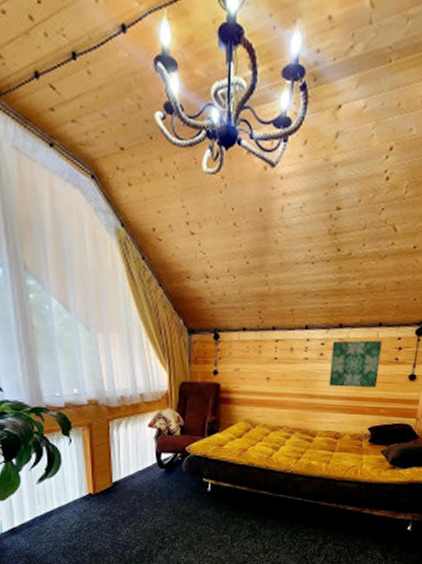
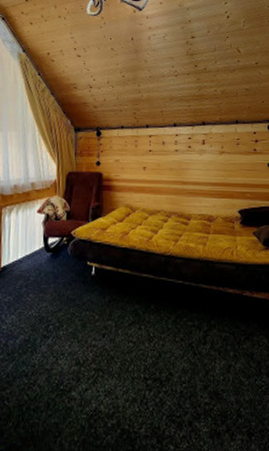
wall art: present [328,340,382,388] -> none [198,134,241,175]

